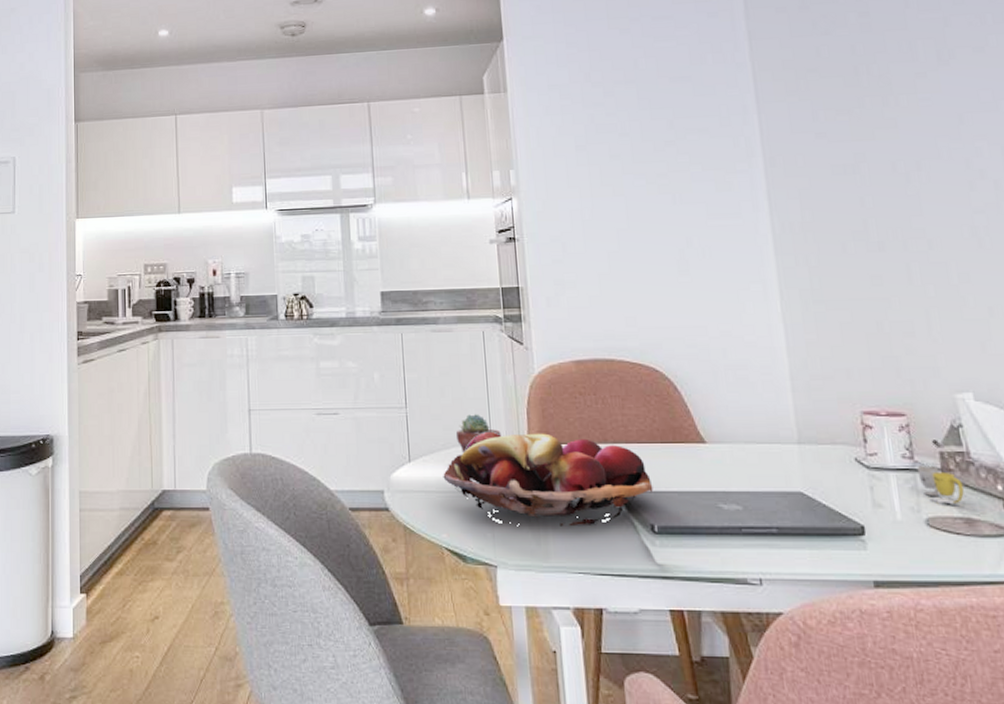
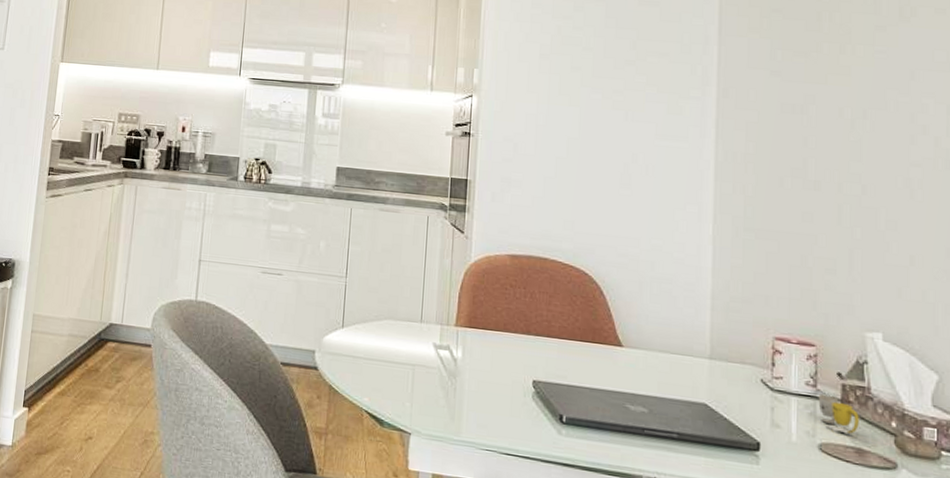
fruit basket: present [443,432,654,527] -> none [372,309,567,408]
potted succulent: present [456,414,502,454] -> none [390,291,432,327]

